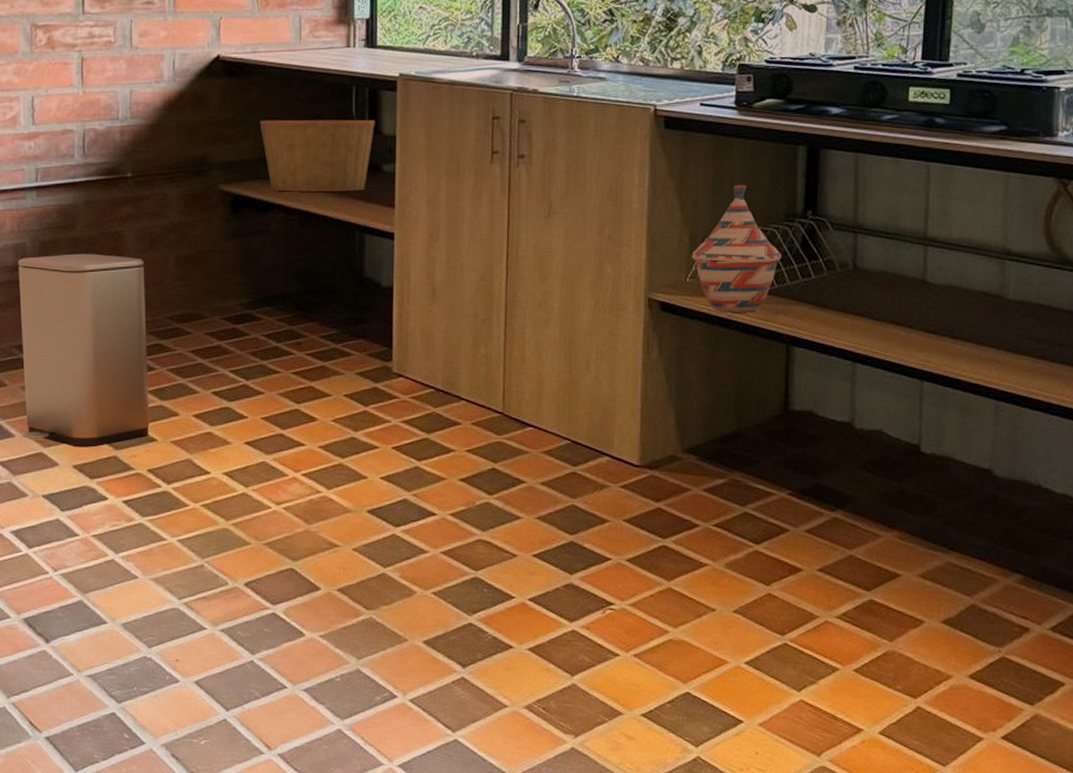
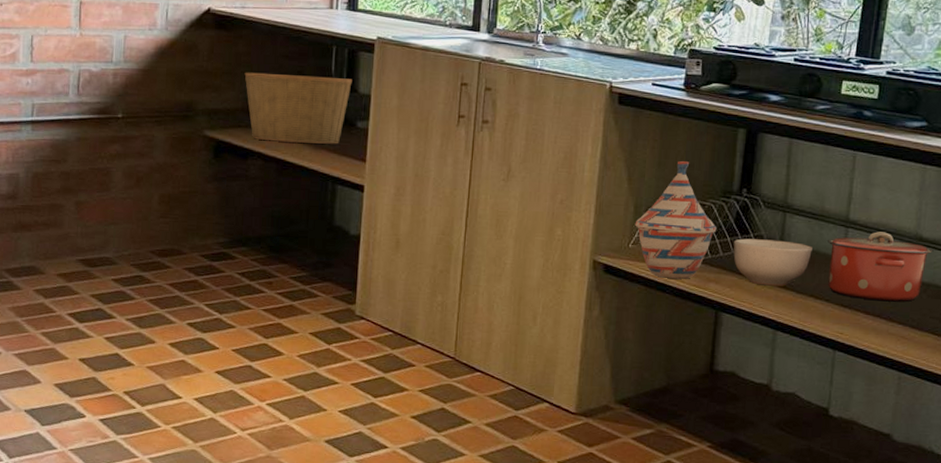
pedal bin: present [18,253,150,448] -> none [8,186,130,368]
bowl: none [801,264,890,314] -> present [733,238,814,286]
casserole: none [904,248,1024,324] -> present [826,231,934,302]

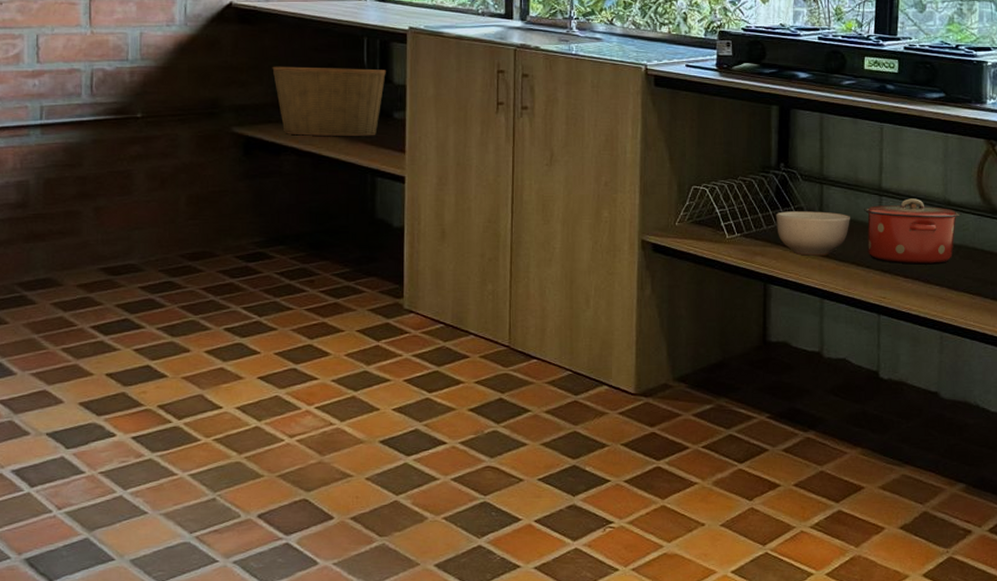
woven basket: present [635,161,717,280] -> none [679,139,759,255]

